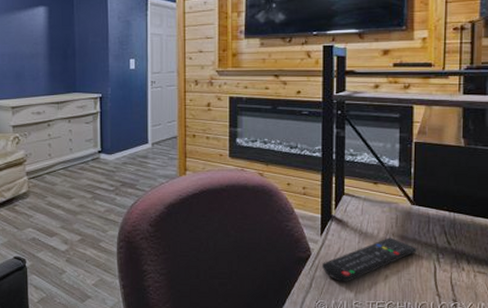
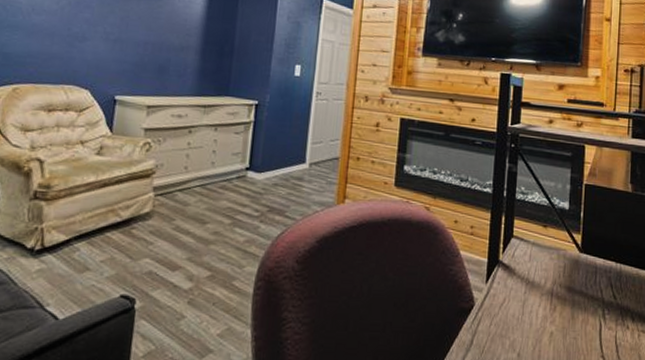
remote control: present [321,237,417,282] -> none [484,288,584,339]

